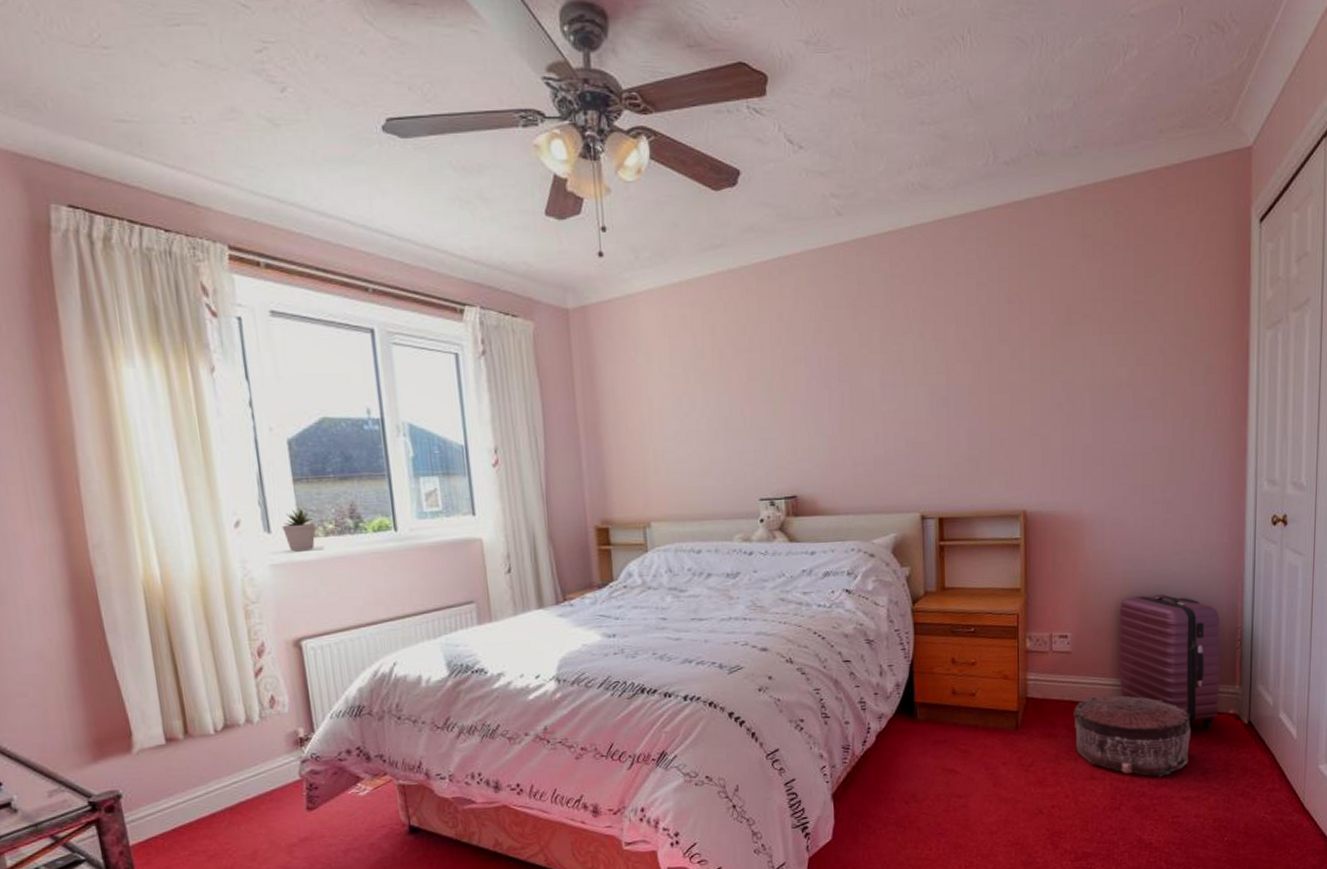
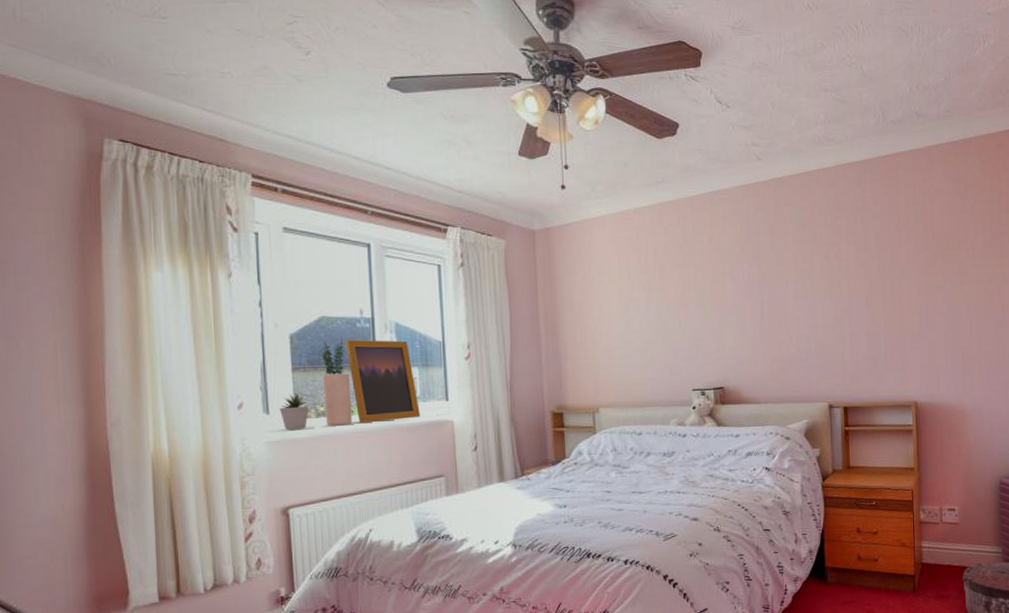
vase: none [326,443,367,546] -> present [322,338,353,426]
picture frame: none [352,444,444,543] -> present [345,339,420,424]

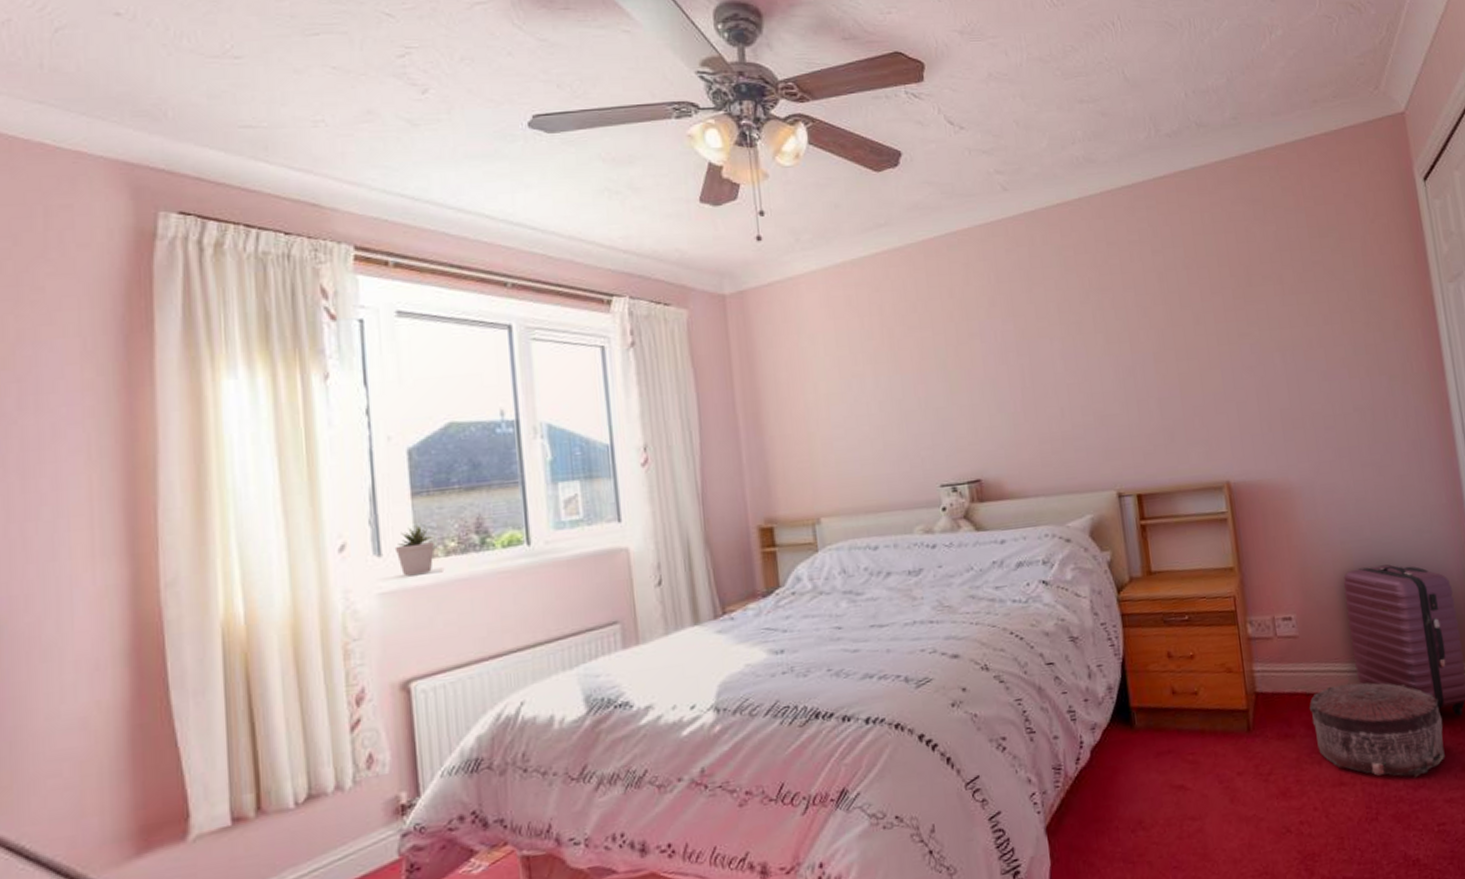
vase: present [322,338,353,426] -> none [451,449,494,567]
picture frame: present [345,339,420,424] -> none [481,447,584,560]

